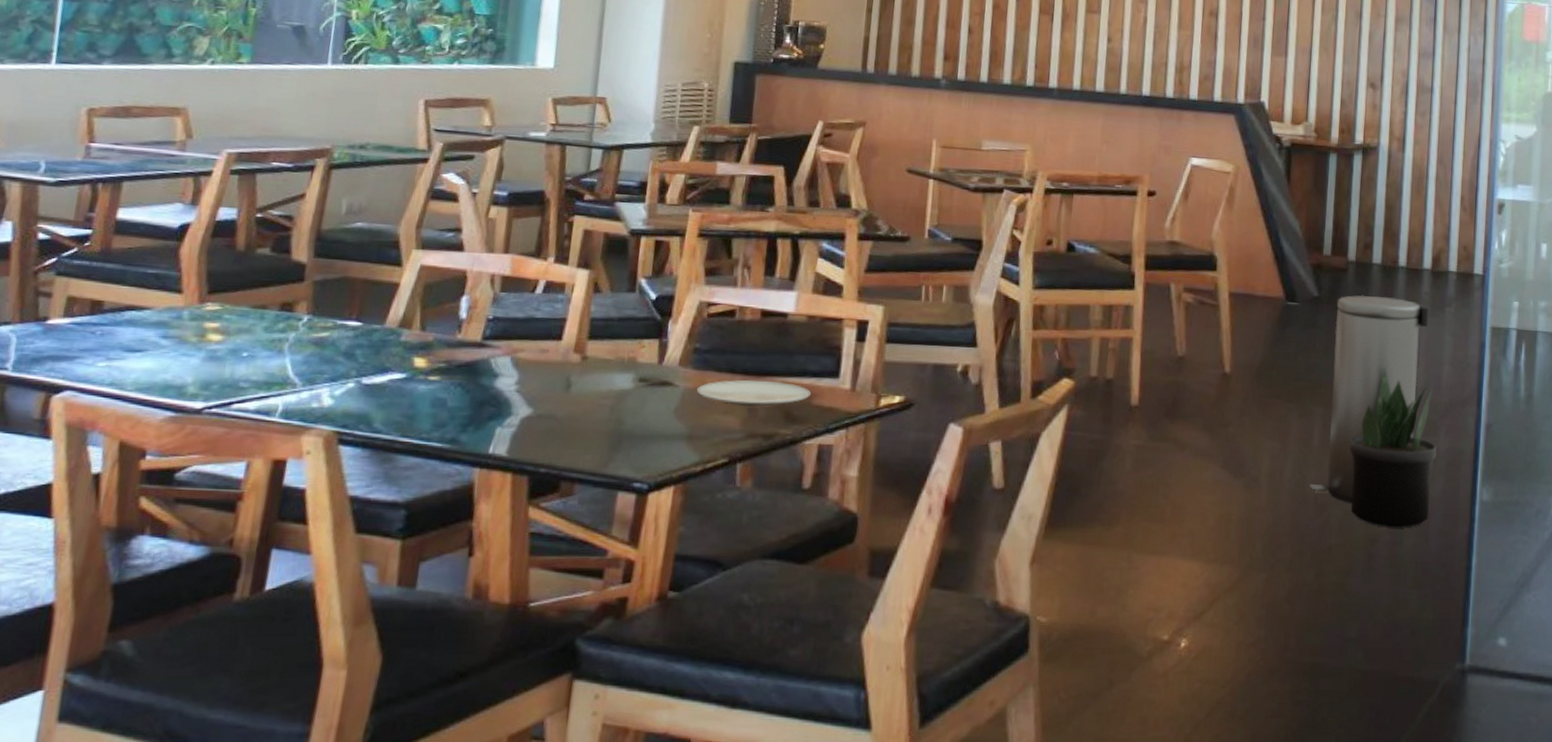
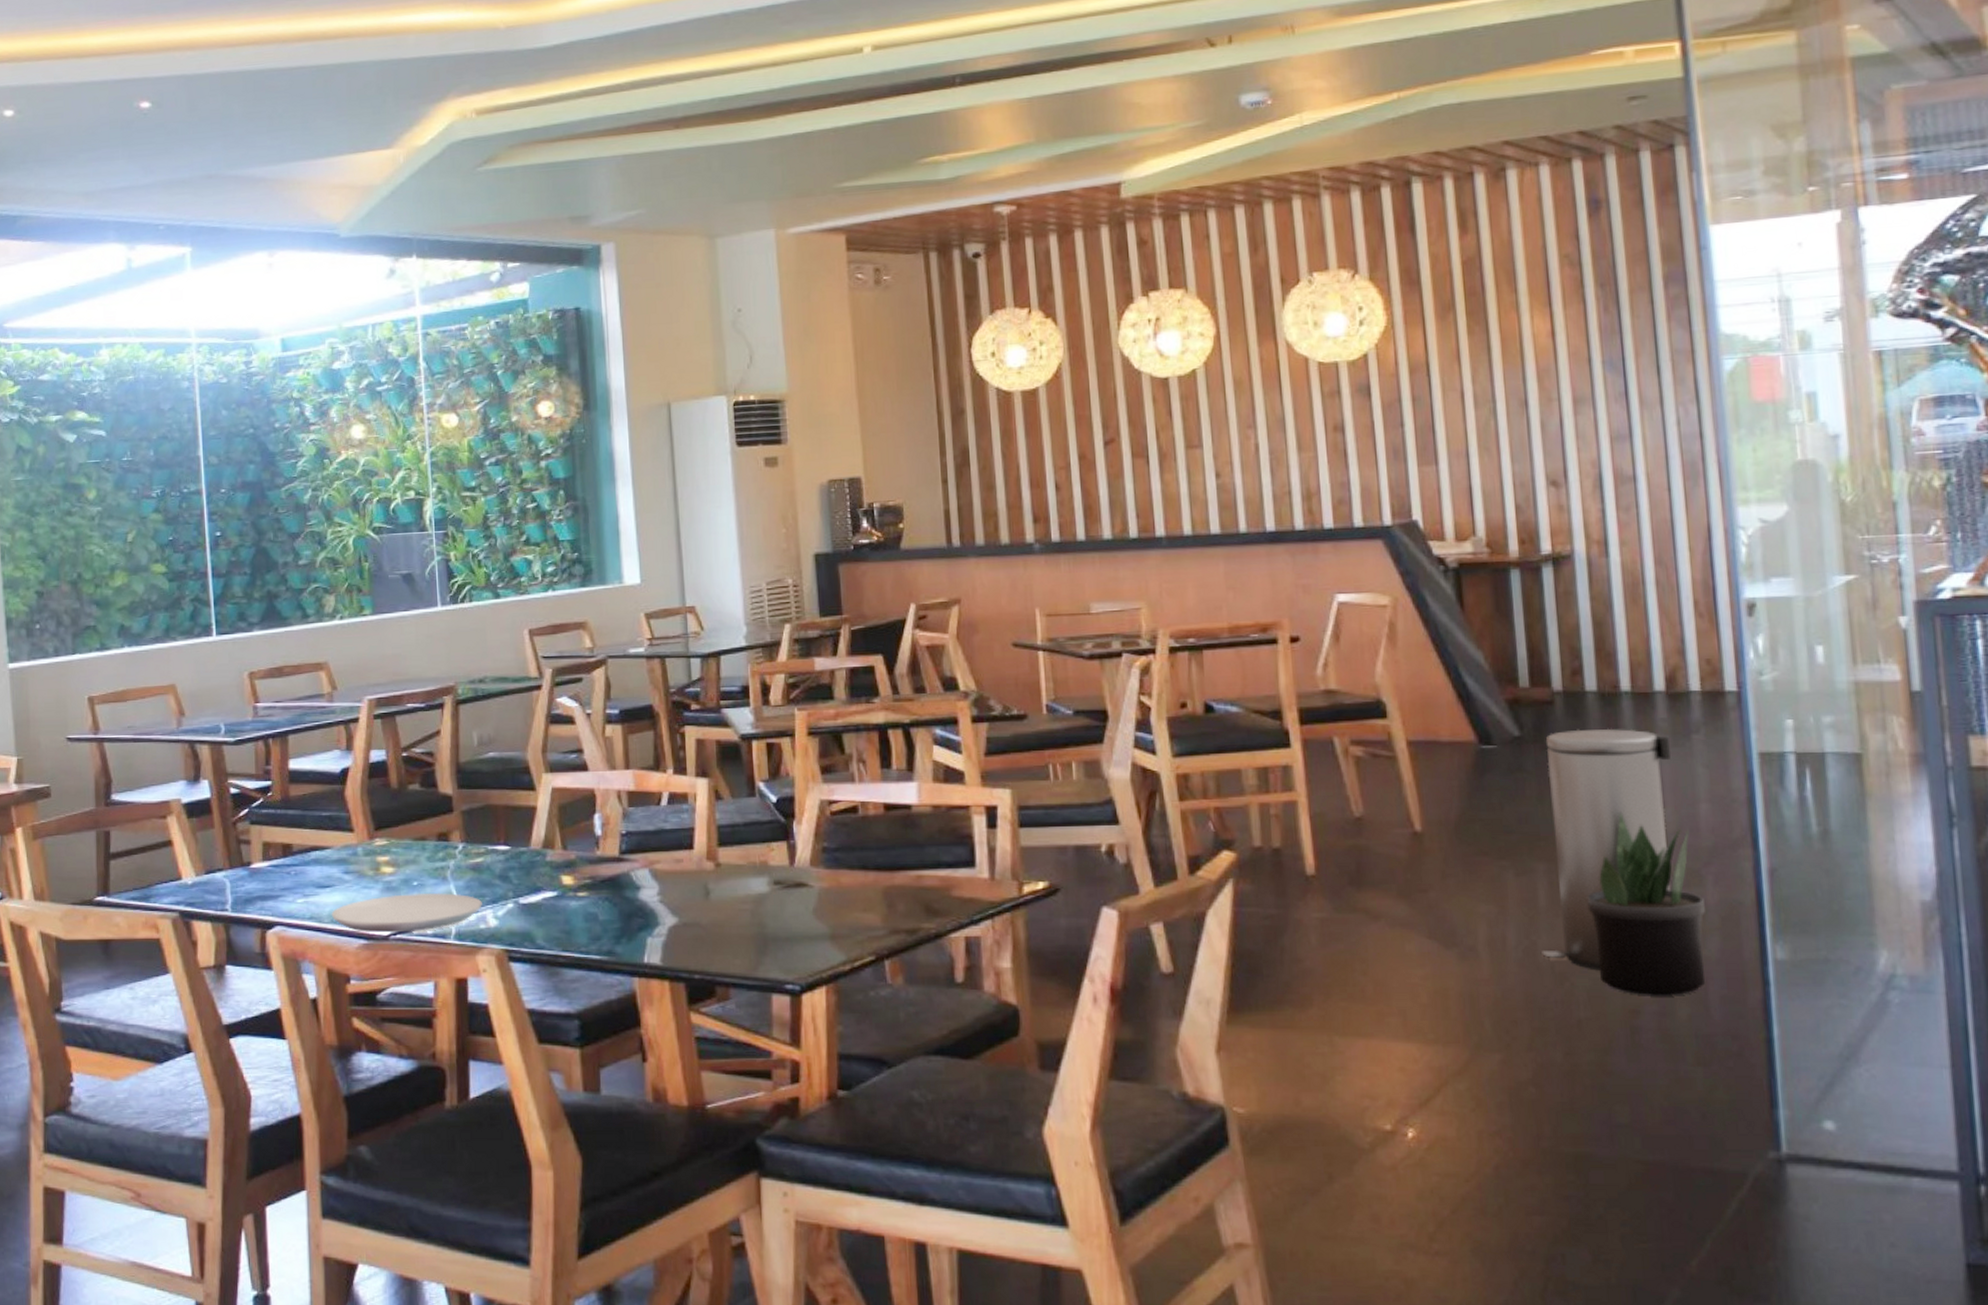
plate: none [136,364,319,407] -> present [331,892,482,933]
plate: present [696,380,812,408] -> none [831,875,949,903]

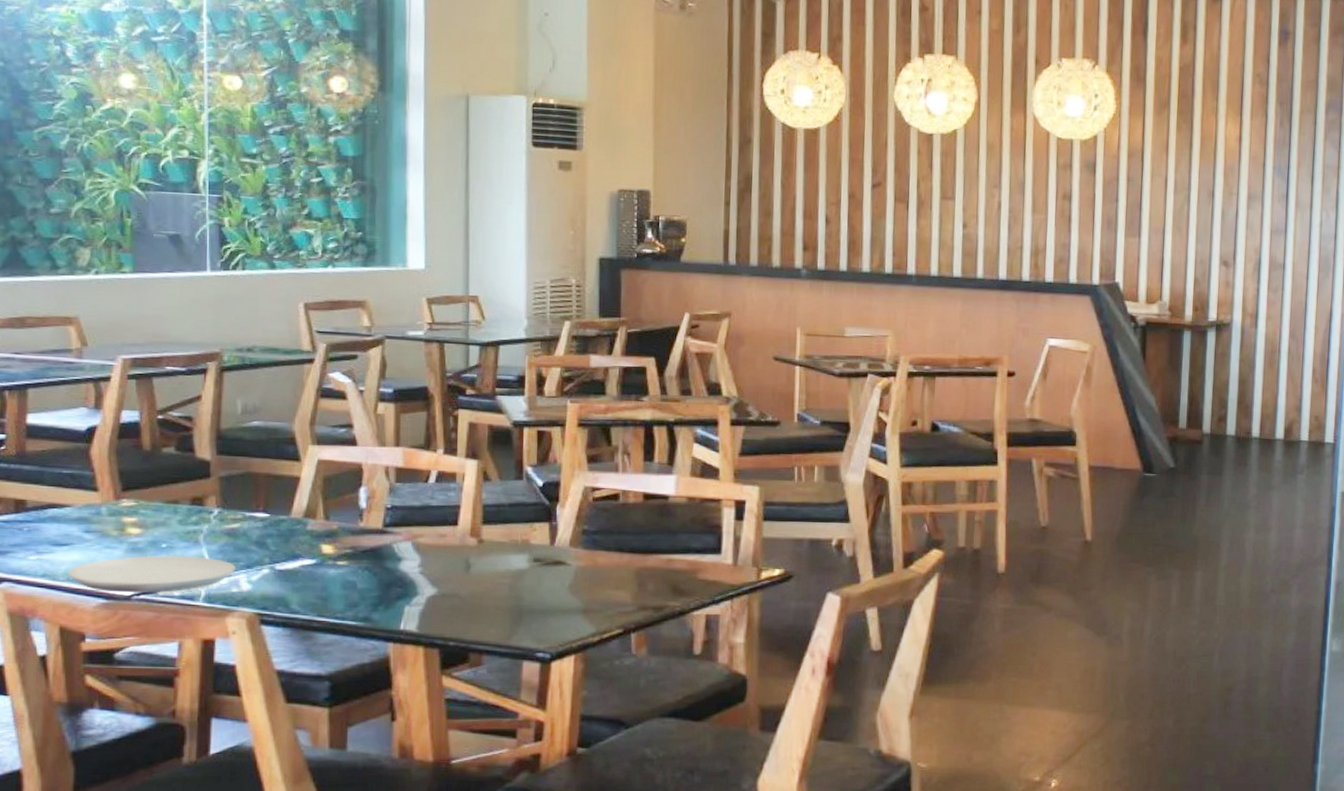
pedal bin: present [1541,728,1670,969] -> none [1168,465,1281,656]
planter: present [1586,813,1705,995] -> none [1206,533,1289,677]

